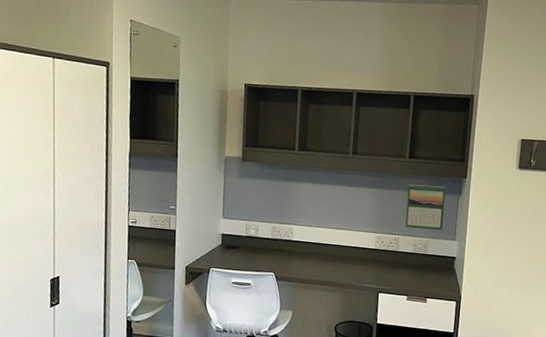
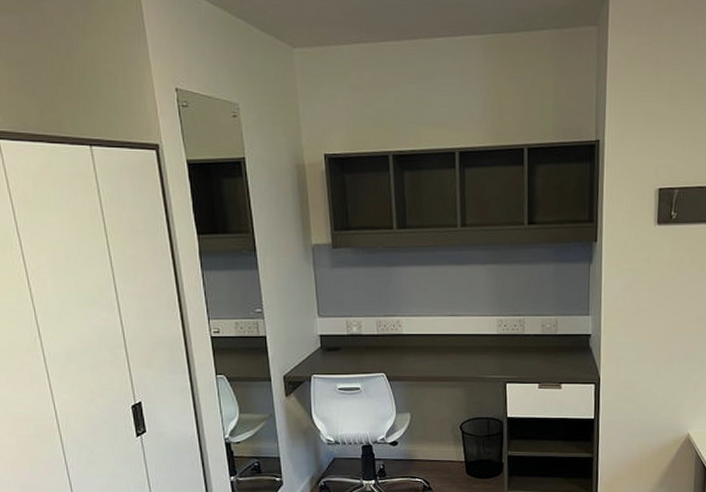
calendar: present [405,184,446,230] -> none [529,254,574,306]

